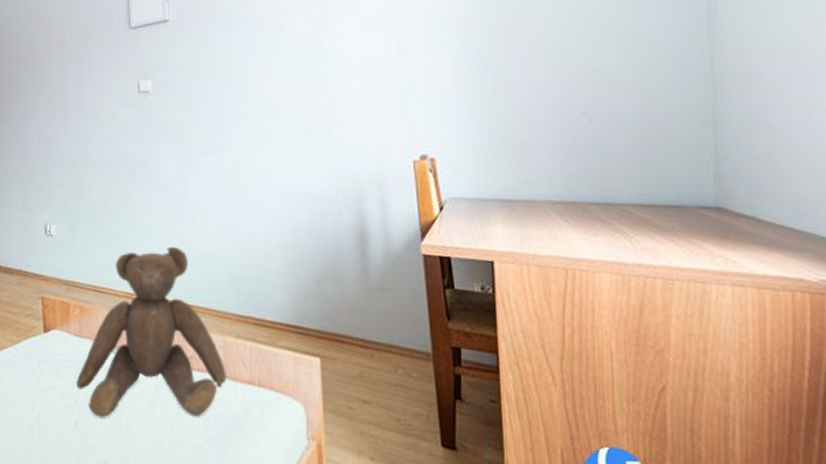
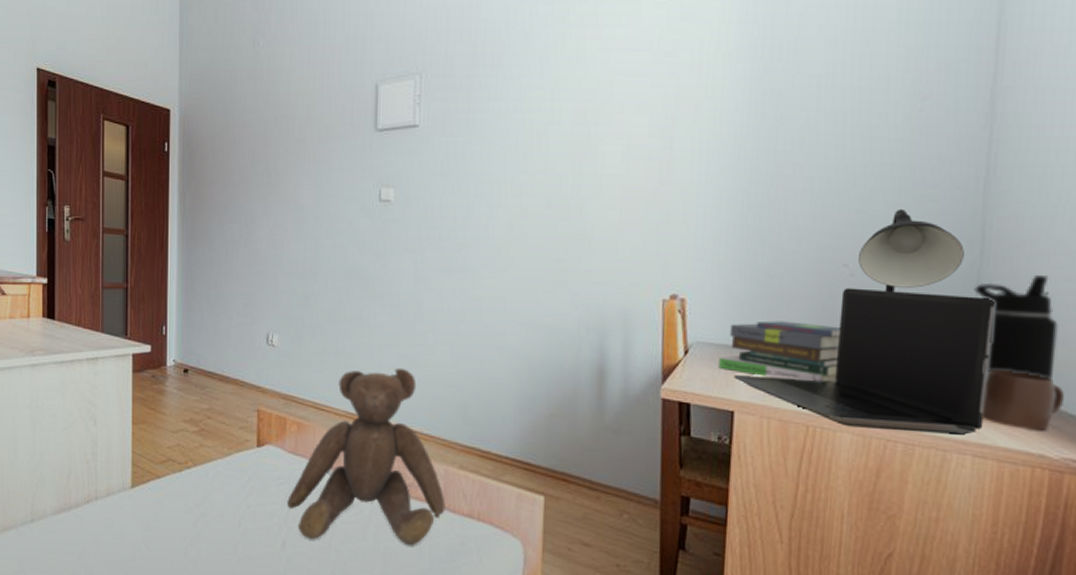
books: none [473,171,589,227] -> present [718,320,841,382]
laptop computer: none [489,131,738,268] -> present [734,288,995,435]
desk lamp: none [596,55,698,135] -> present [858,208,964,292]
water bottle: none [711,106,801,205] -> present [974,275,1058,379]
mug: none [734,199,815,255] -> present [982,368,1065,430]

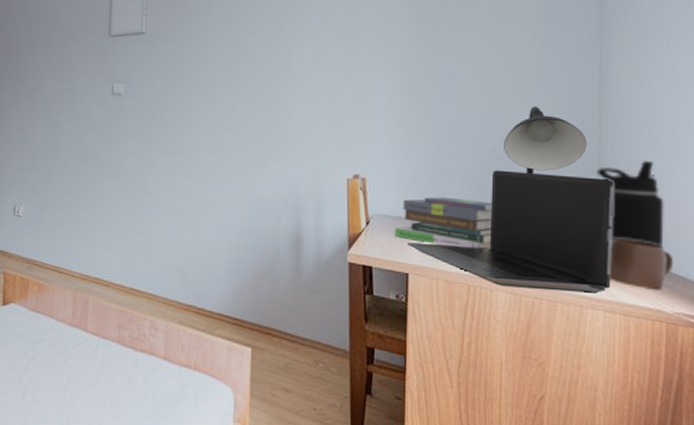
teddy bear: present [287,367,446,545] -> none [28,235,166,393]

